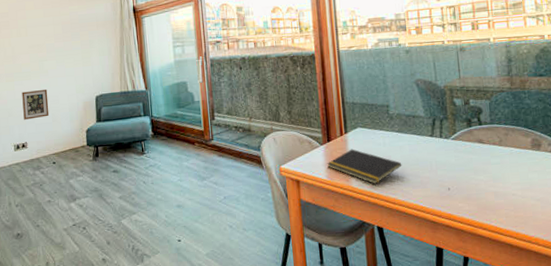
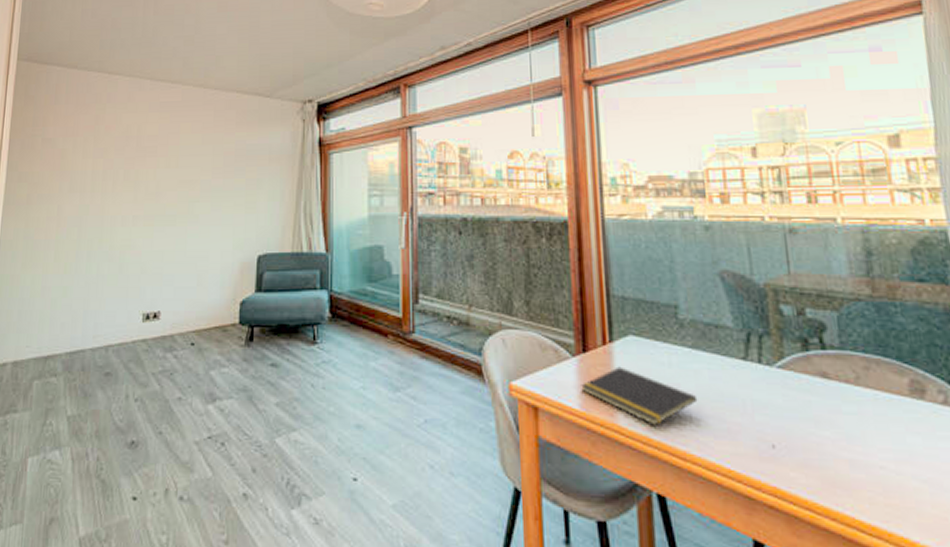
picture frame: present [22,89,50,120] -> none [160,240,195,280]

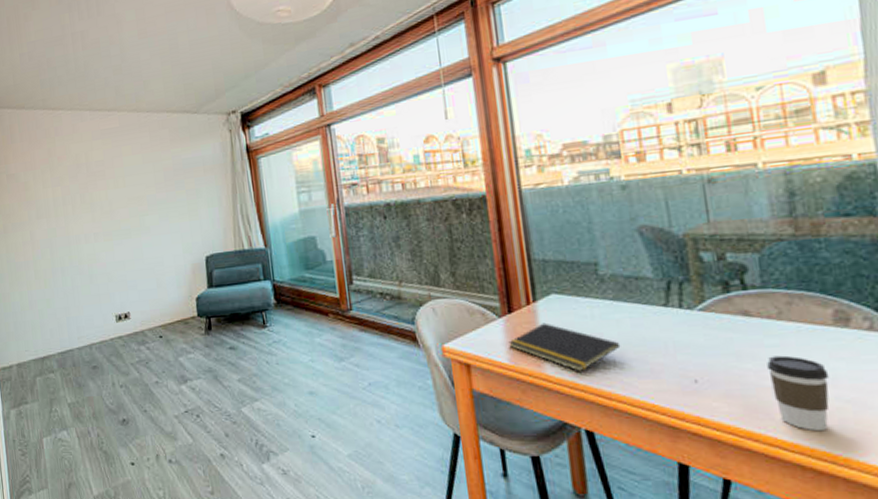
coffee cup: none [845,424,907,514] -> present [767,355,830,432]

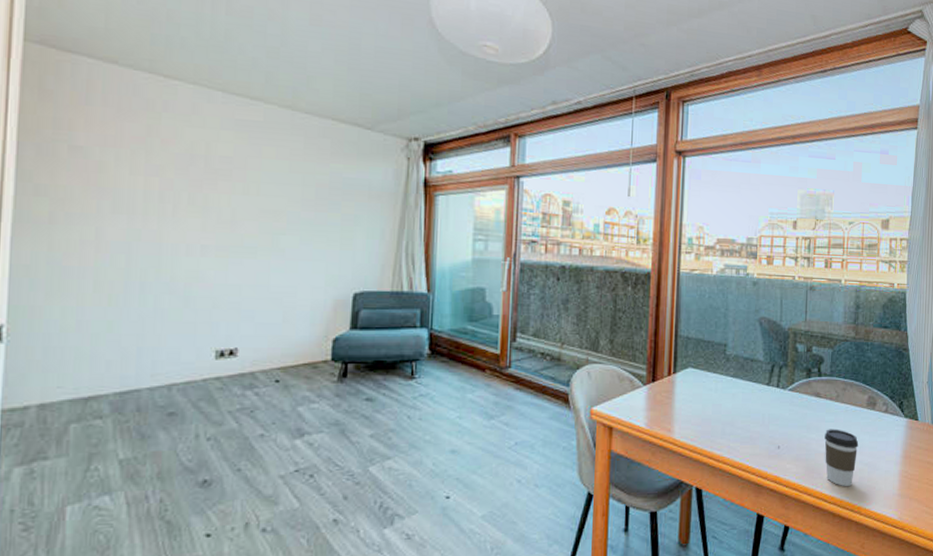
notepad: present [508,322,621,372] -> none [648,392,733,437]

